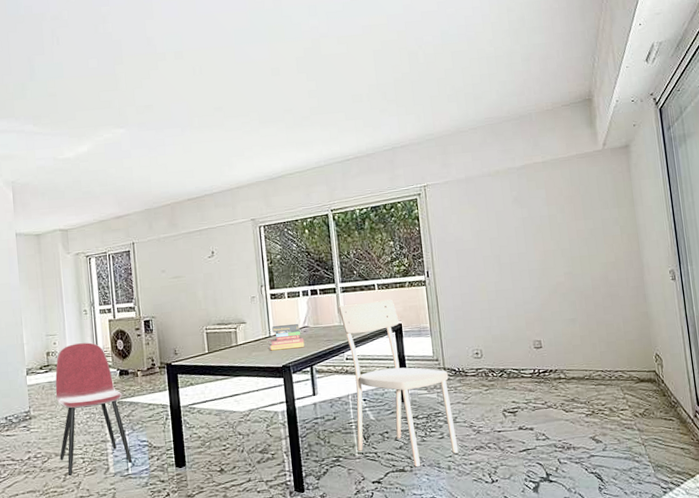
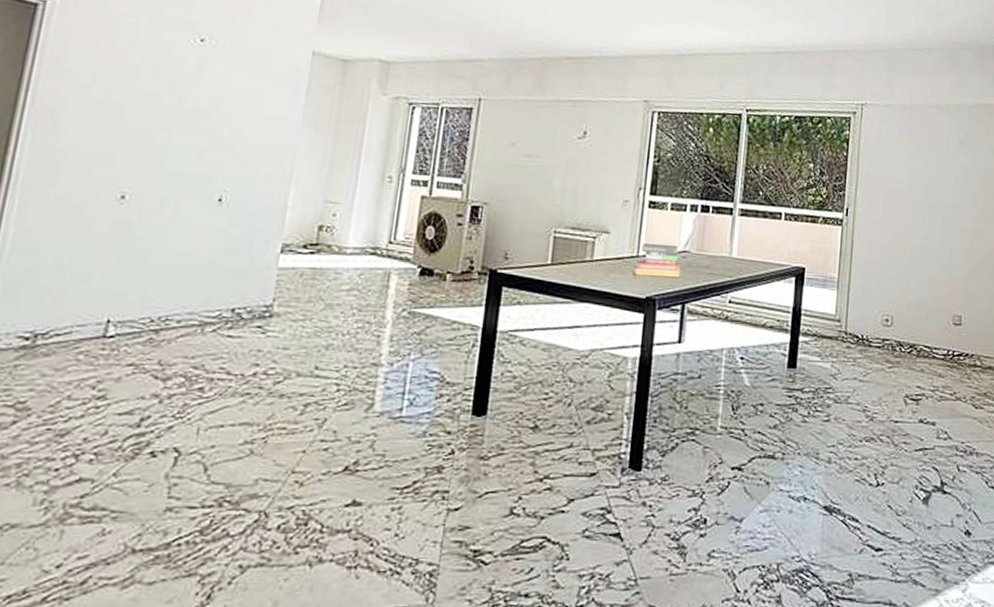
dining chair: present [55,342,132,476] -> none [302,220,418,409]
dining chair: present [337,299,459,467] -> none [720,231,849,455]

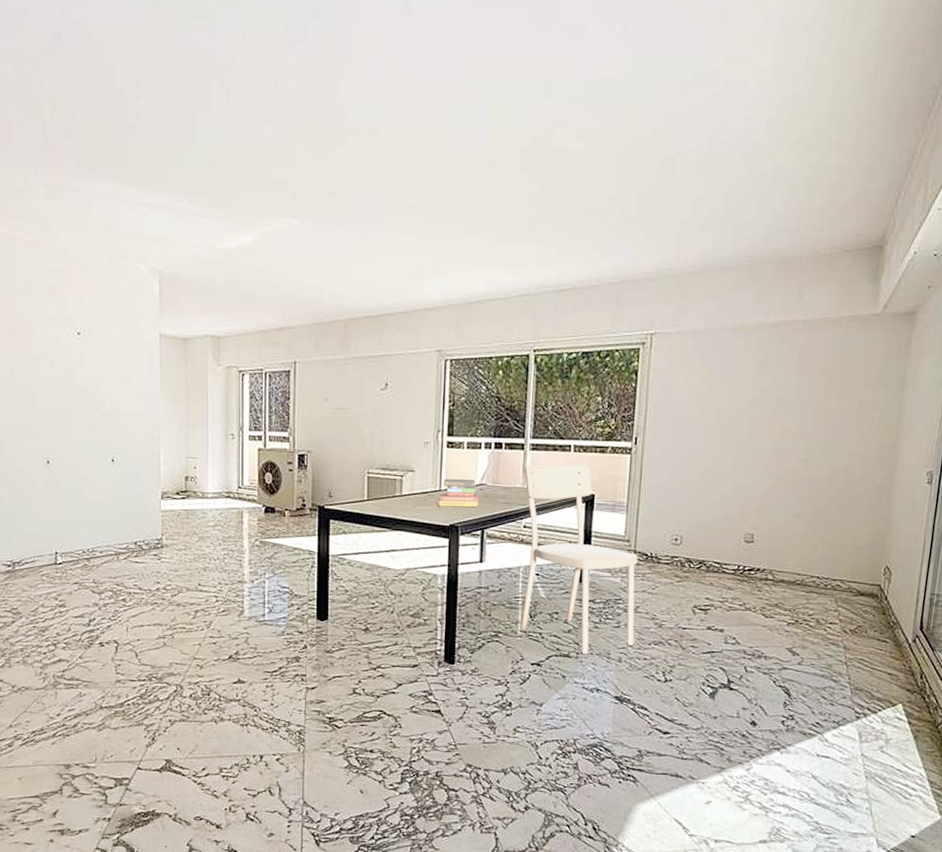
dining chair: none [720,231,849,455] -> present [520,464,638,655]

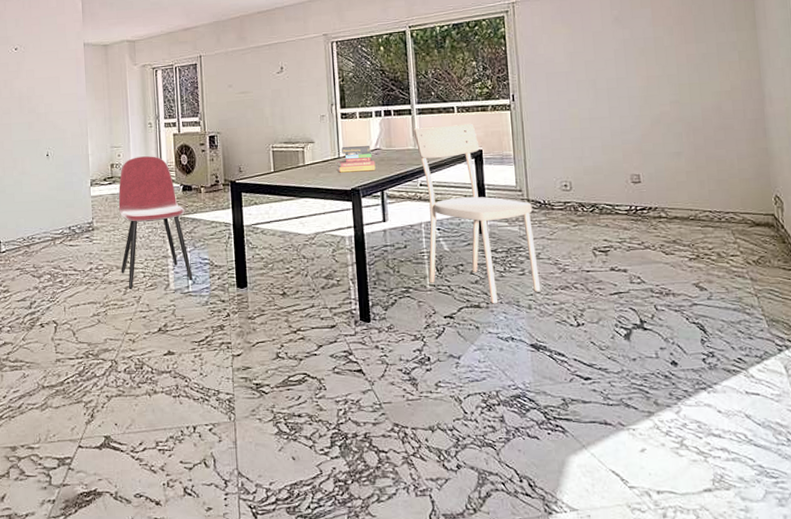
dining chair: none [191,471,270,614] -> present [118,156,193,290]

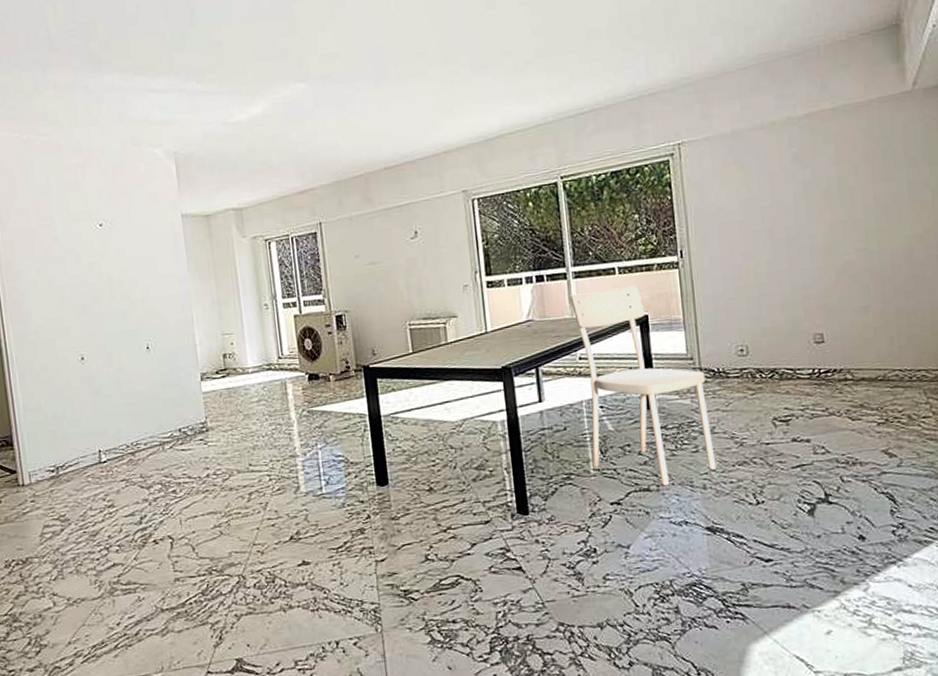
dining chair: present [118,156,193,290] -> none [234,342,326,496]
books: present [335,146,376,173] -> none [482,317,529,350]

